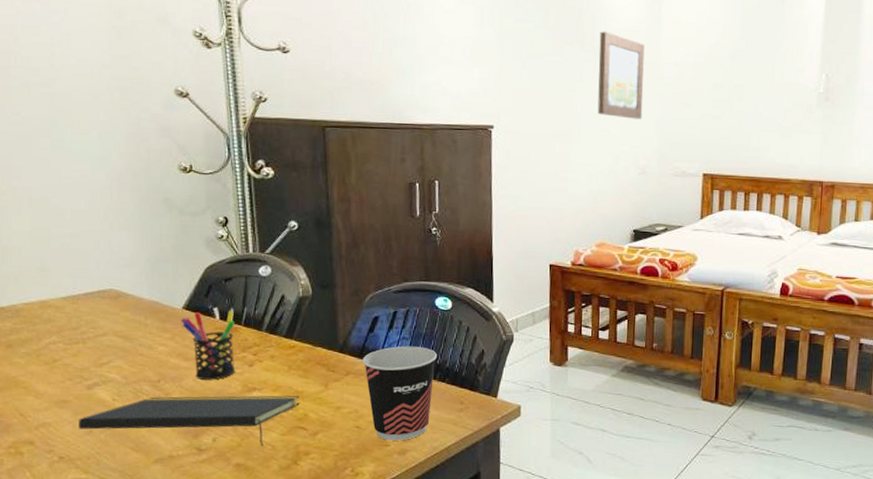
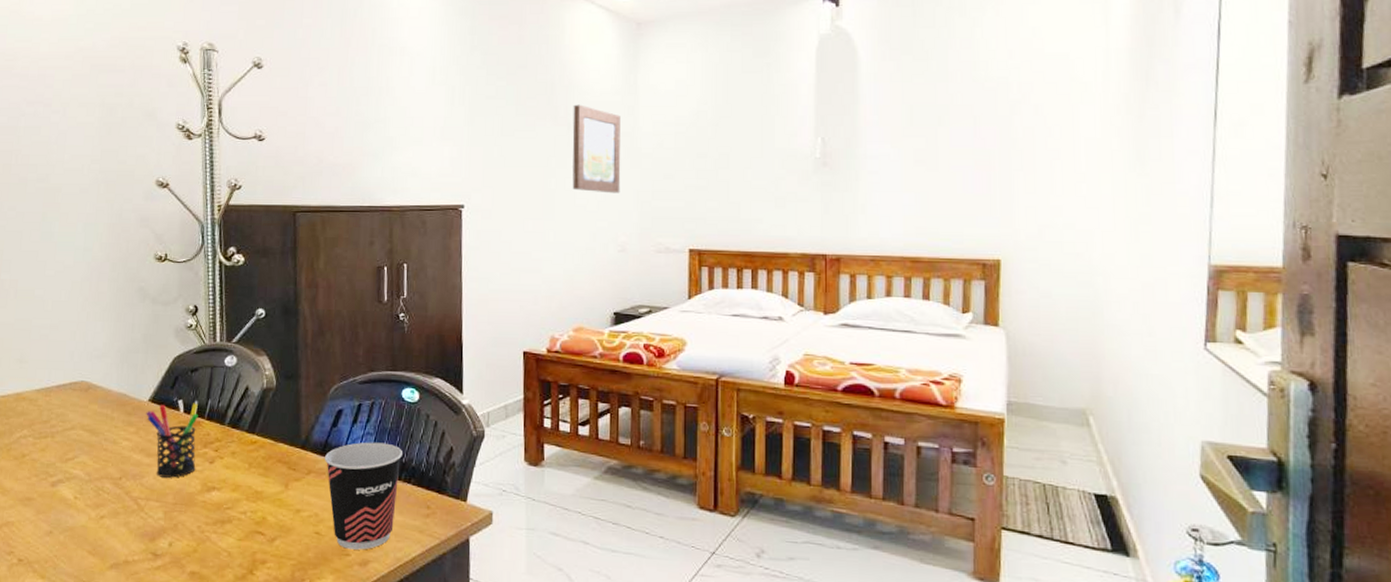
notepad: present [79,395,300,446] -> none [40,495,259,553]

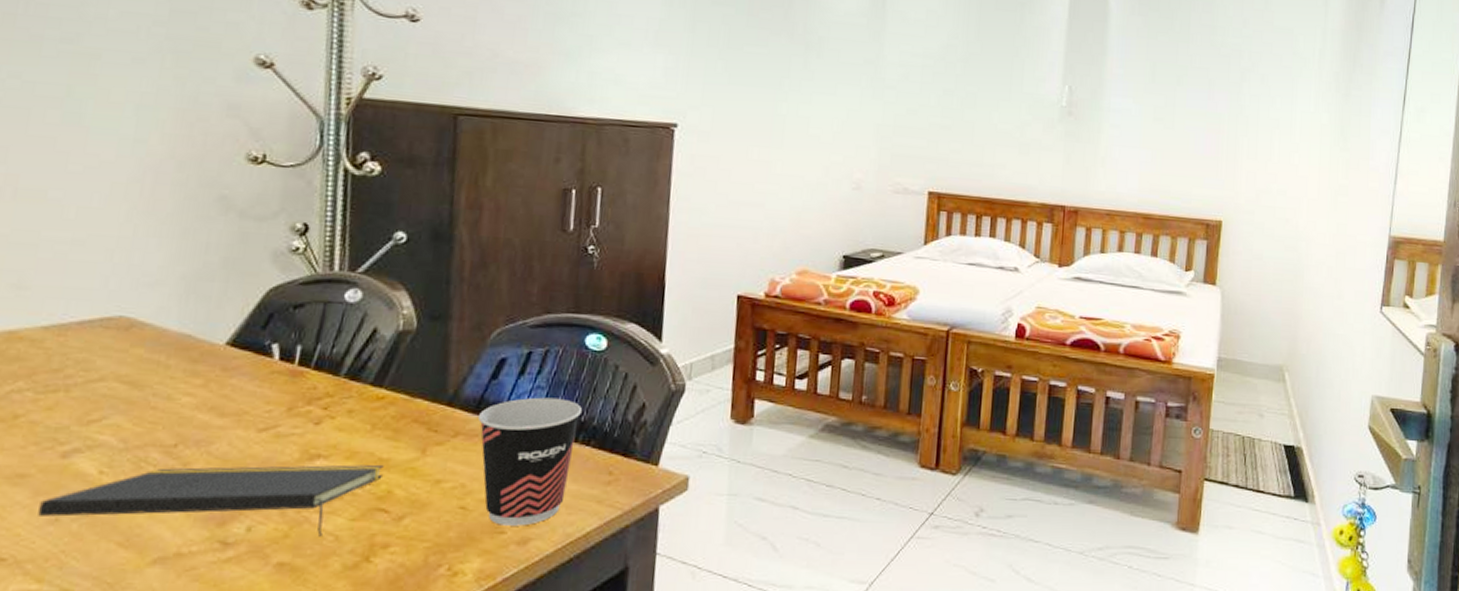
notepad: none [40,495,259,553] -> present [38,464,384,537]
pen holder: present [146,403,198,478] -> none [221,348,302,444]
wall art: present [572,104,621,194] -> none [806,22,865,126]

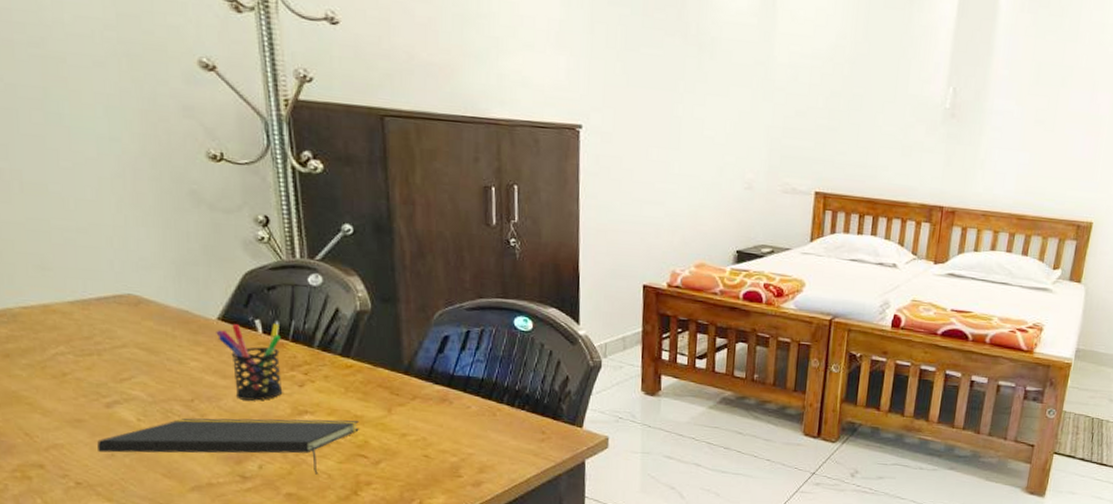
pen holder: none [221,348,302,444] -> present [216,323,283,401]
cup: present [478,397,582,526] -> none [431,369,515,472]

